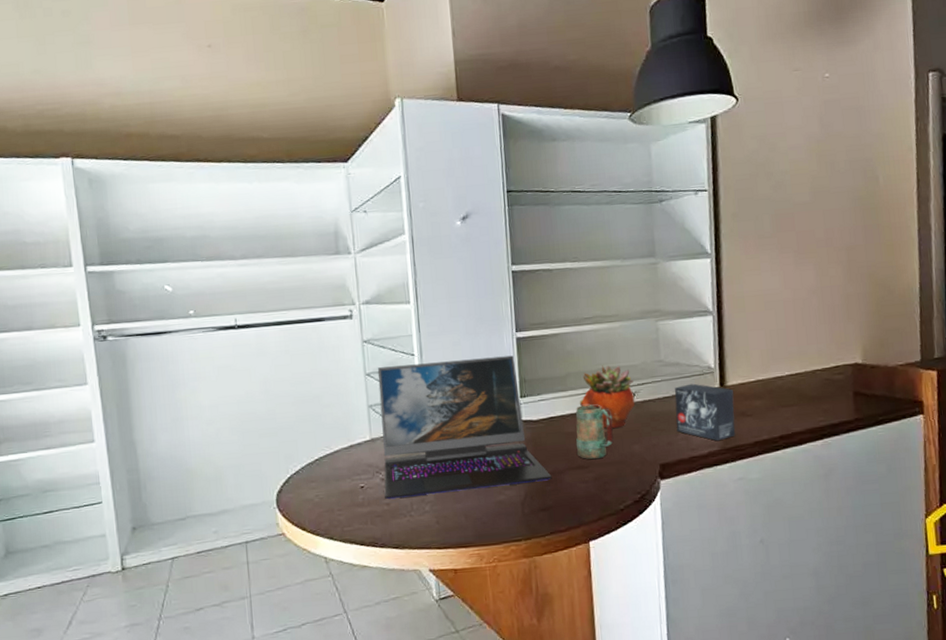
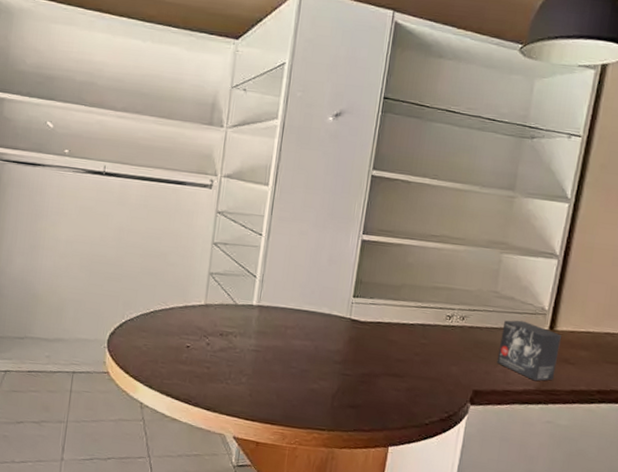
laptop: present [377,355,552,500] -> none [207,239,367,381]
mug: present [575,404,614,460] -> none [396,317,438,372]
succulent planter: present [579,365,636,428] -> none [408,284,466,347]

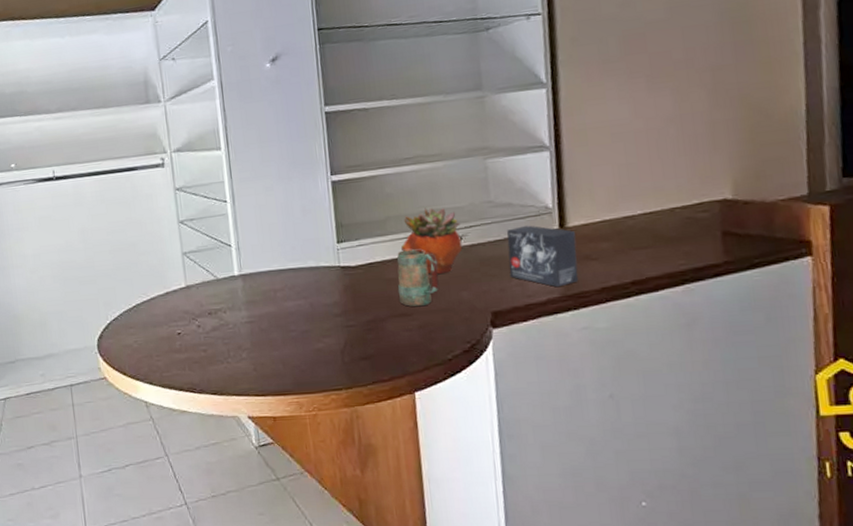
mug: none [396,317,438,372] -> present [396,249,439,307]
succulent planter: none [408,284,466,347] -> present [400,208,463,274]

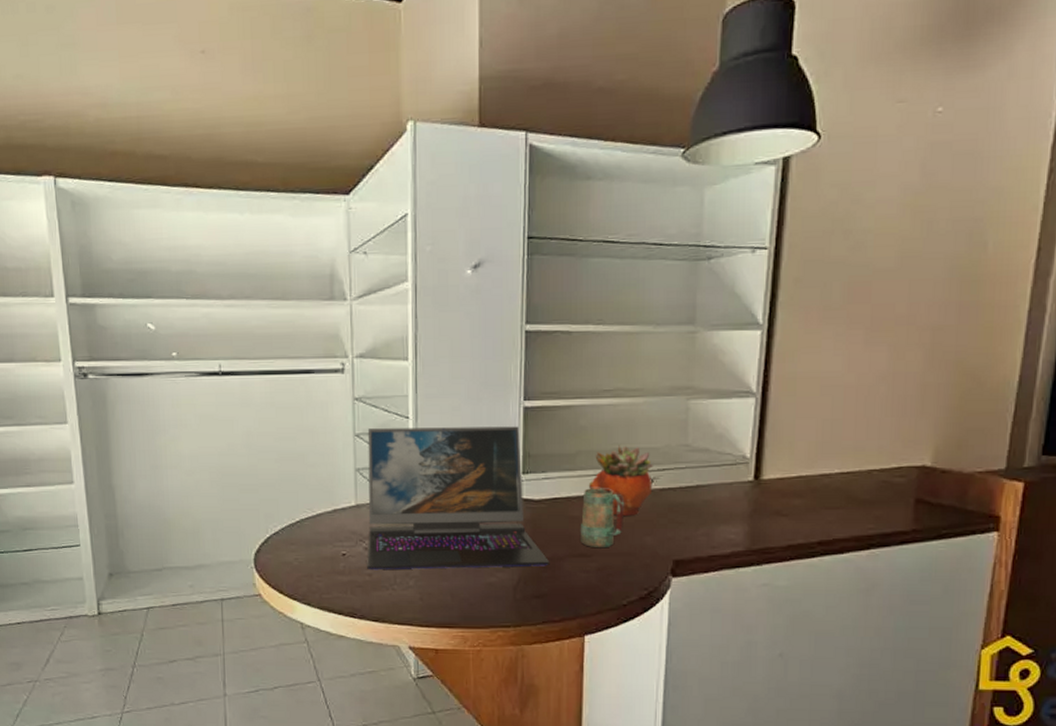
laptop: none [190,199,373,346] -> present [367,426,550,571]
small box: present [507,225,579,287] -> none [697,474,769,541]

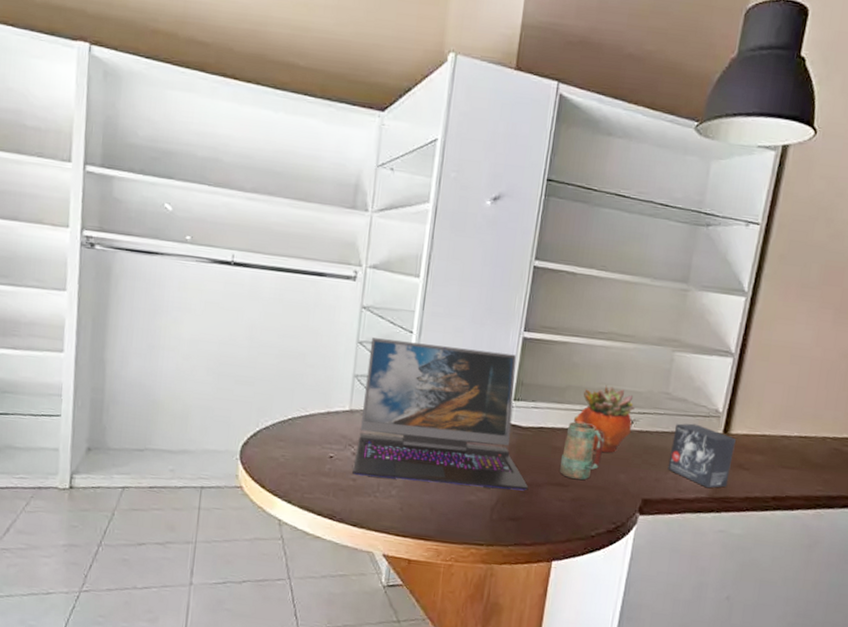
small box: none [697,474,769,541] -> present [667,423,736,488]

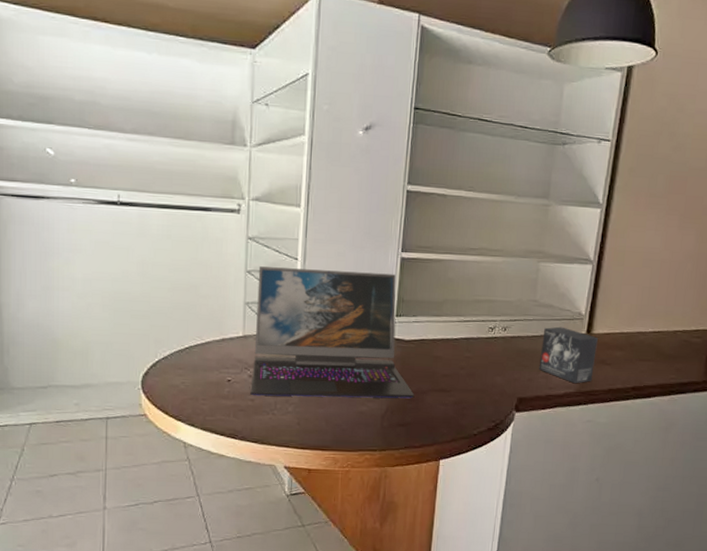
mug: present [560,422,605,481] -> none [442,332,481,385]
succulent planter: present [573,385,635,453] -> none [451,297,507,358]

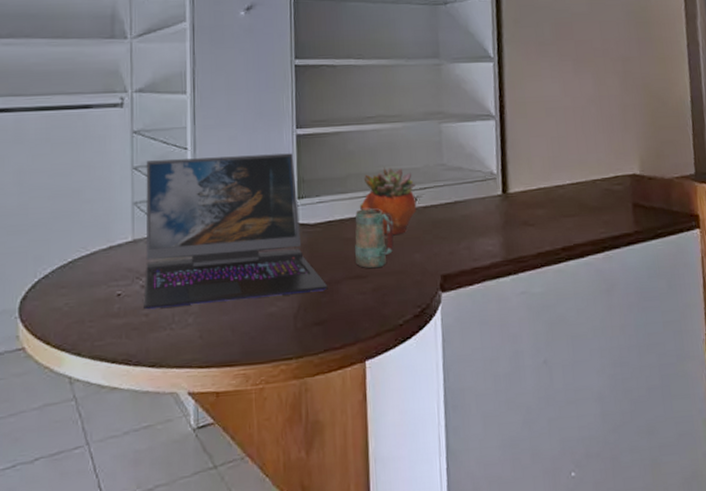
mug: none [442,332,481,385] -> present [354,208,394,269]
succulent planter: none [451,297,507,358] -> present [359,167,417,235]
small box: present [539,326,598,384] -> none [457,189,518,252]

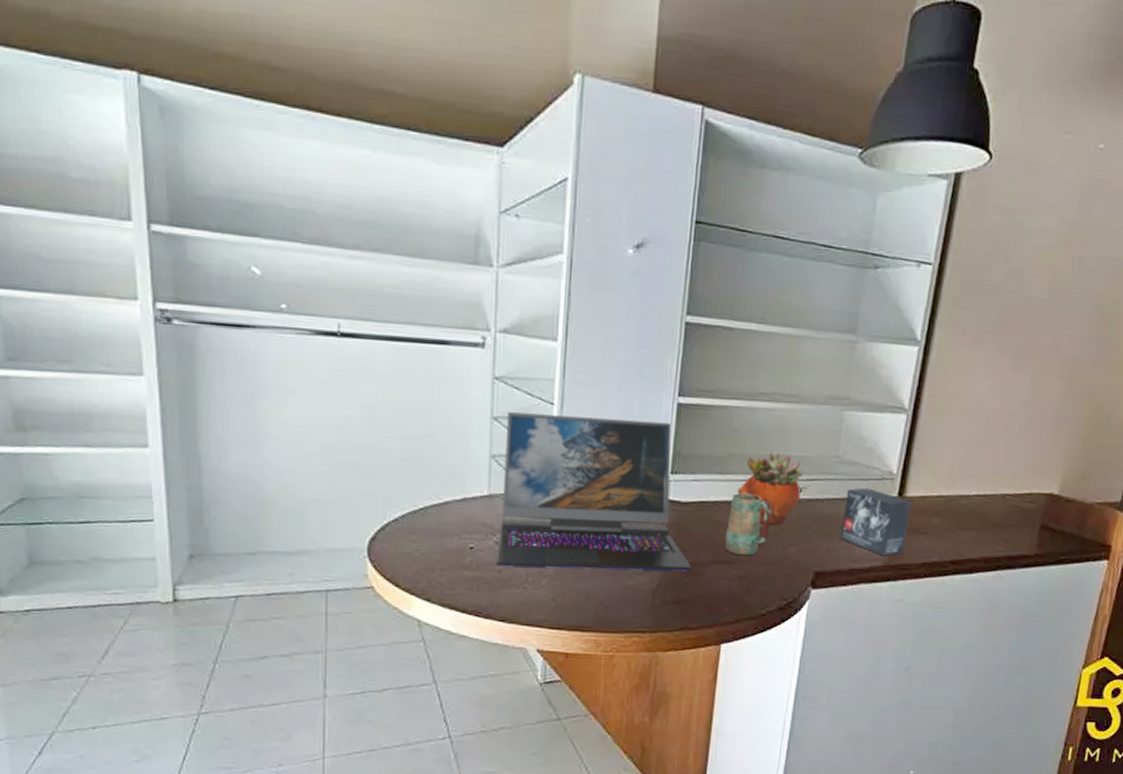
small box: none [457,189,518,252] -> present [840,487,911,556]

